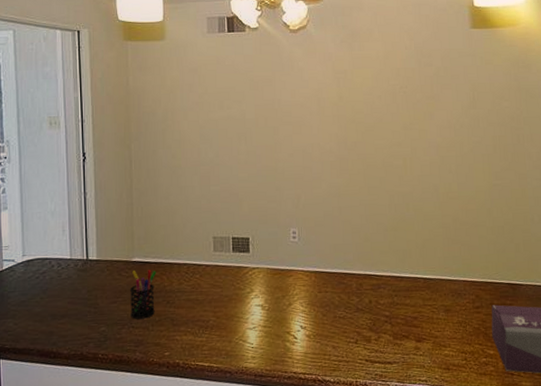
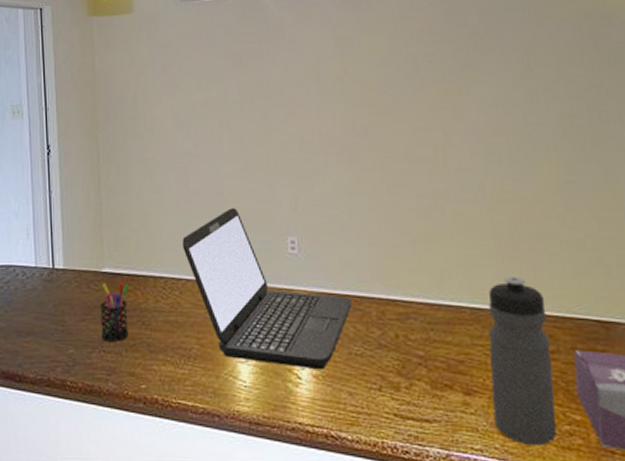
laptop: none [203,206,338,331] -> present [182,208,352,370]
water bottle: none [435,254,478,375] -> present [489,277,557,446]

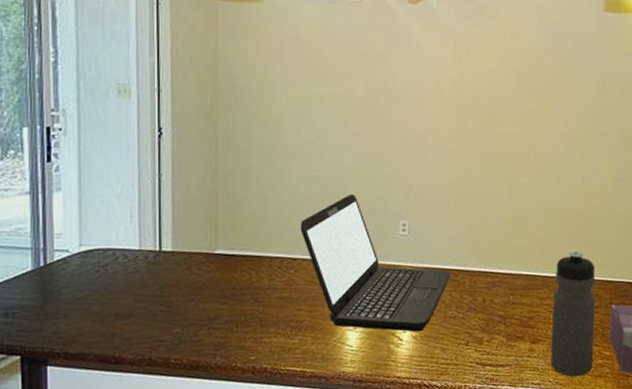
pen holder: present [100,283,130,342] -> none [211,263,244,319]

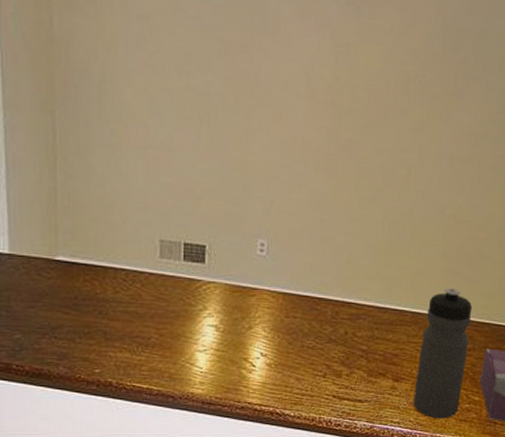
laptop: present [300,195,450,332] -> none [148,206,310,359]

